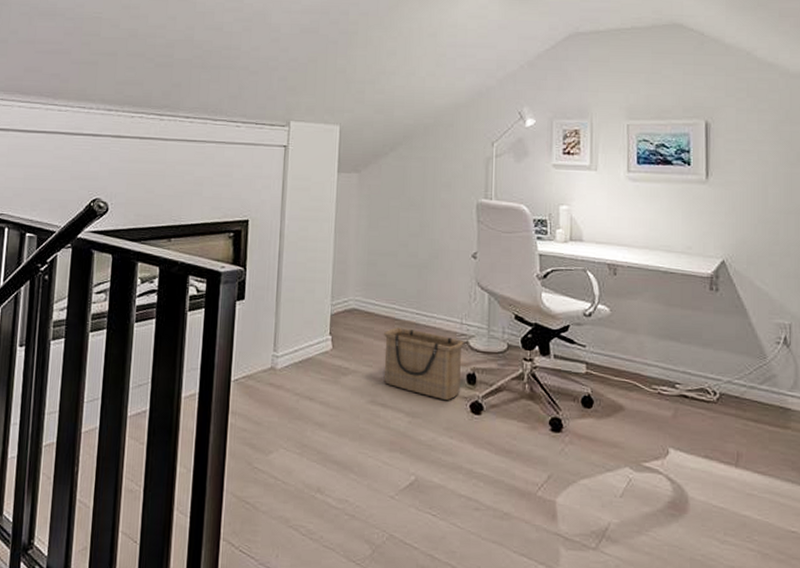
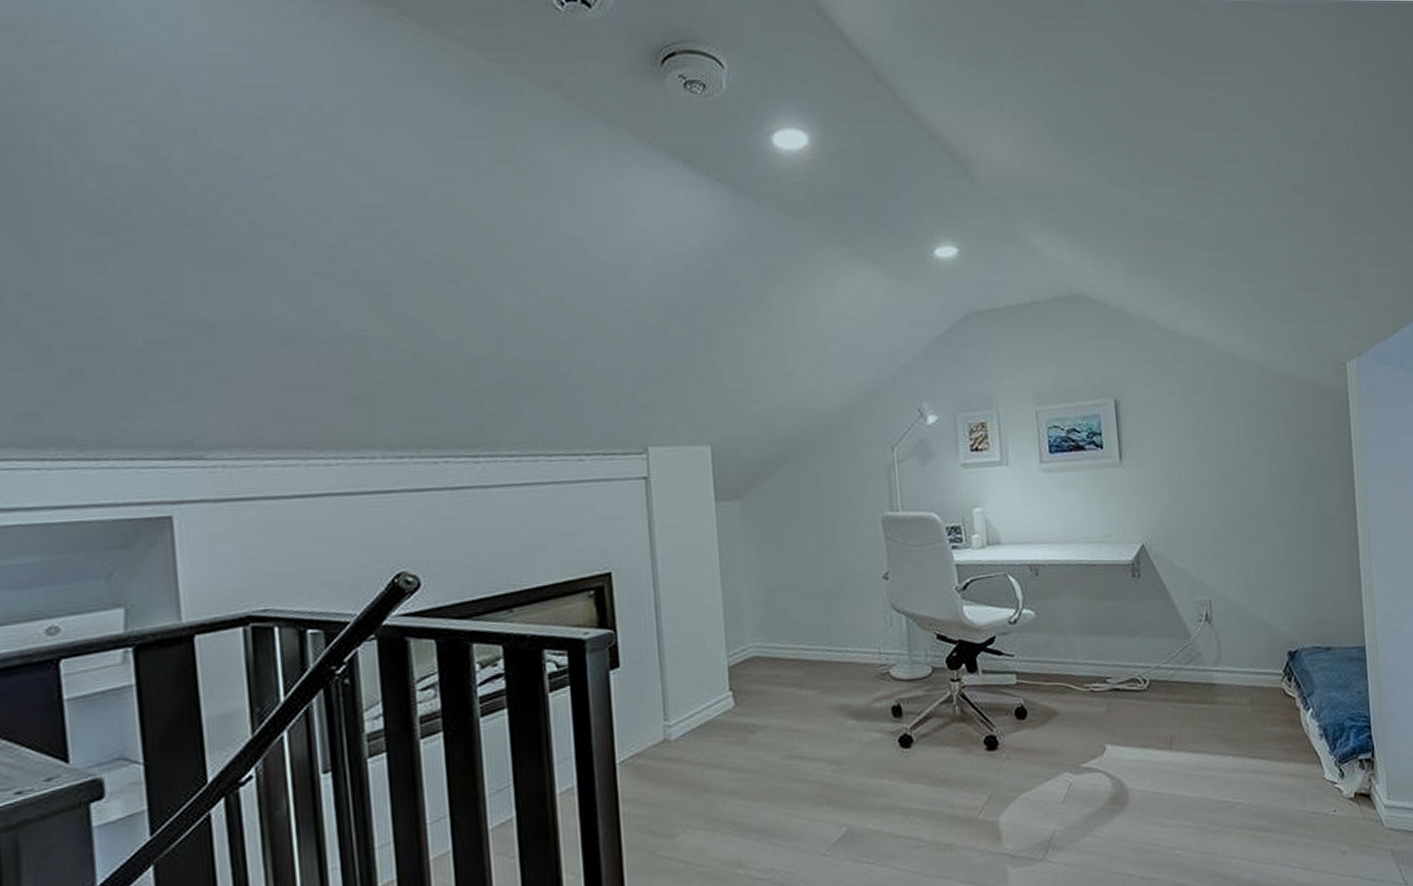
basket: present [384,327,464,401] -> none [793,668,886,740]

